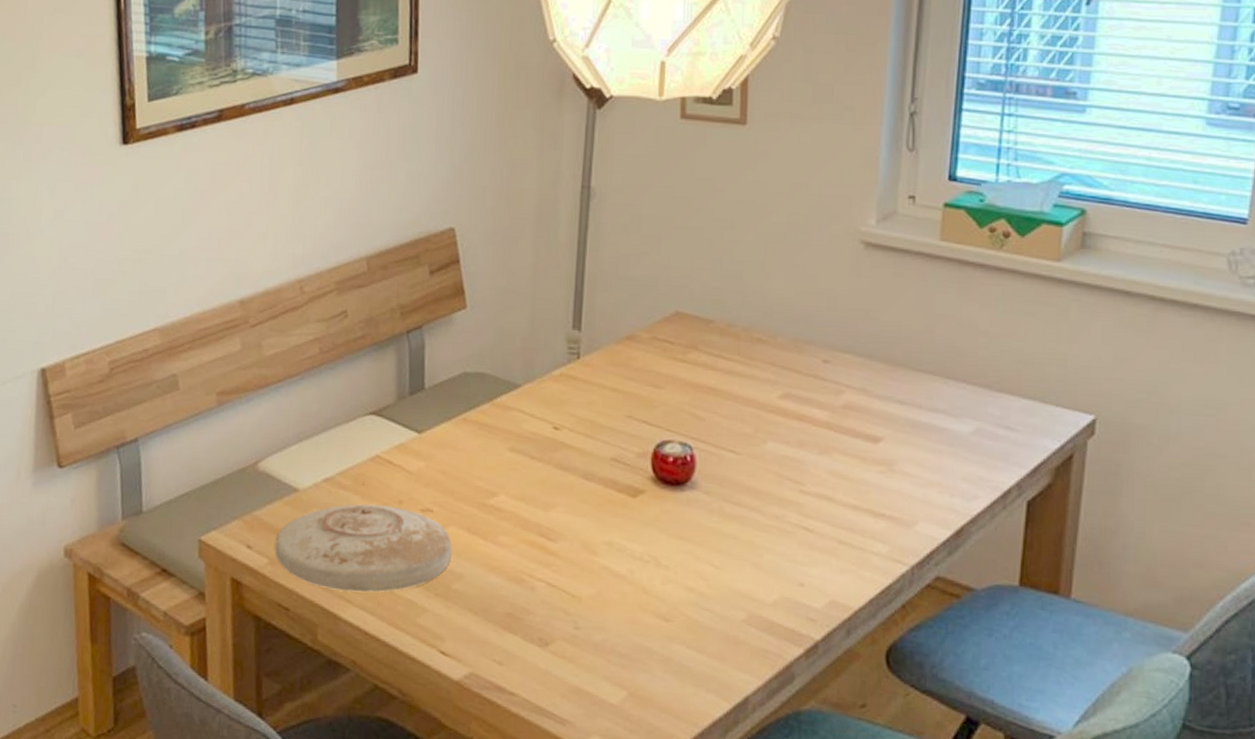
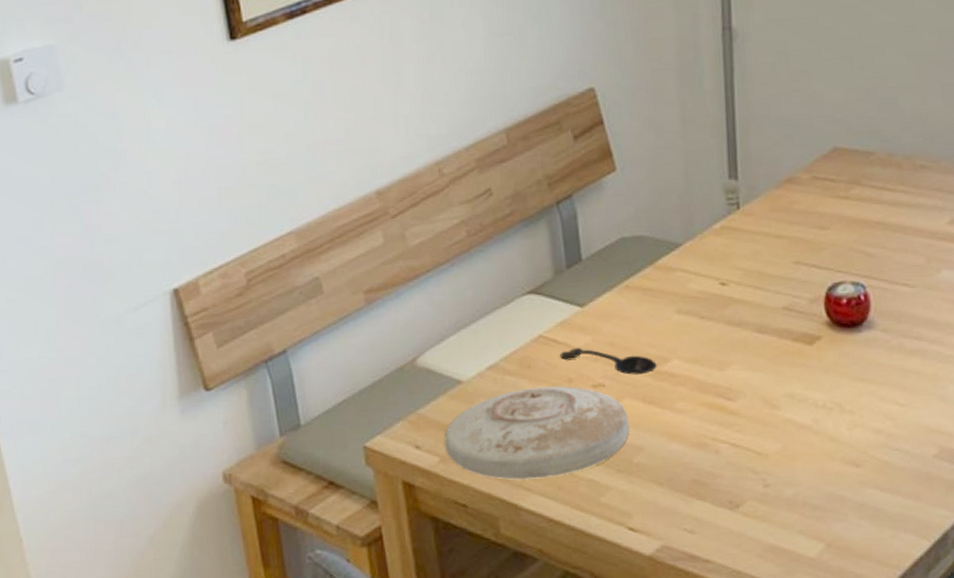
spoon: none [394,471,485,505] -> present [560,347,657,375]

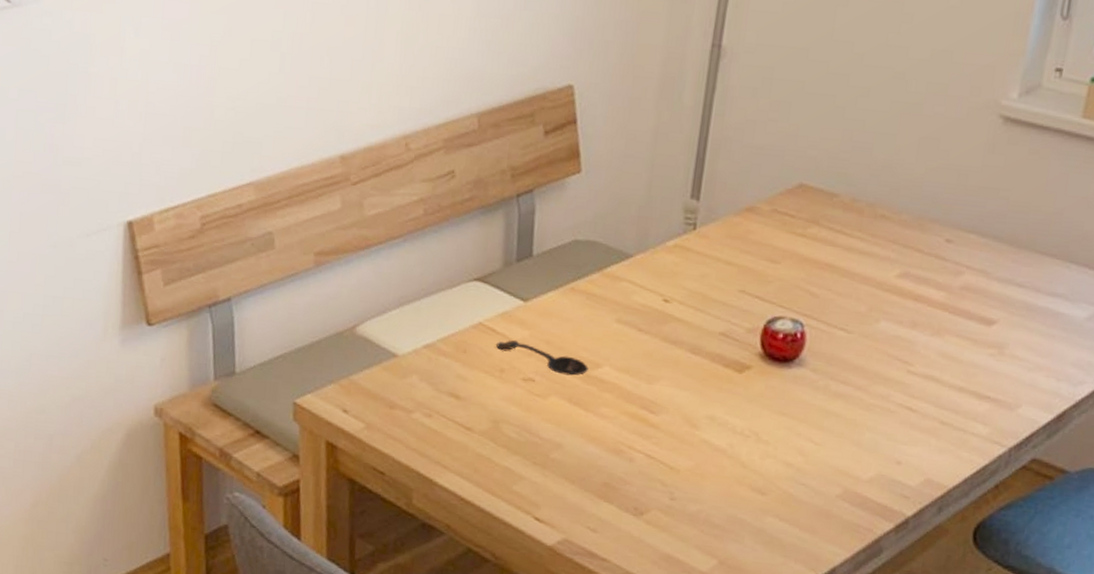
plate: present [444,386,630,480] -> none [371,371,553,460]

